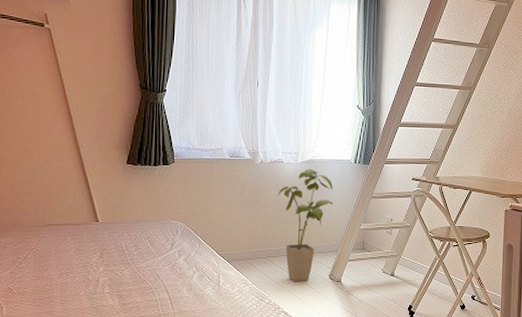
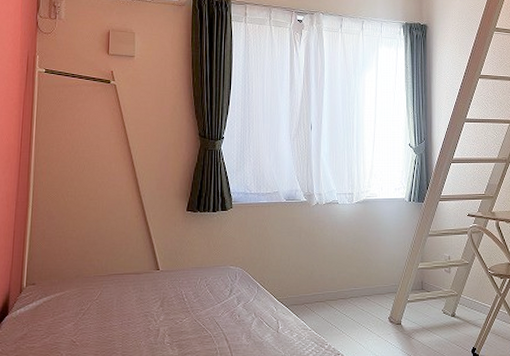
house plant: present [277,169,333,282] -> none [334,209,390,326]

